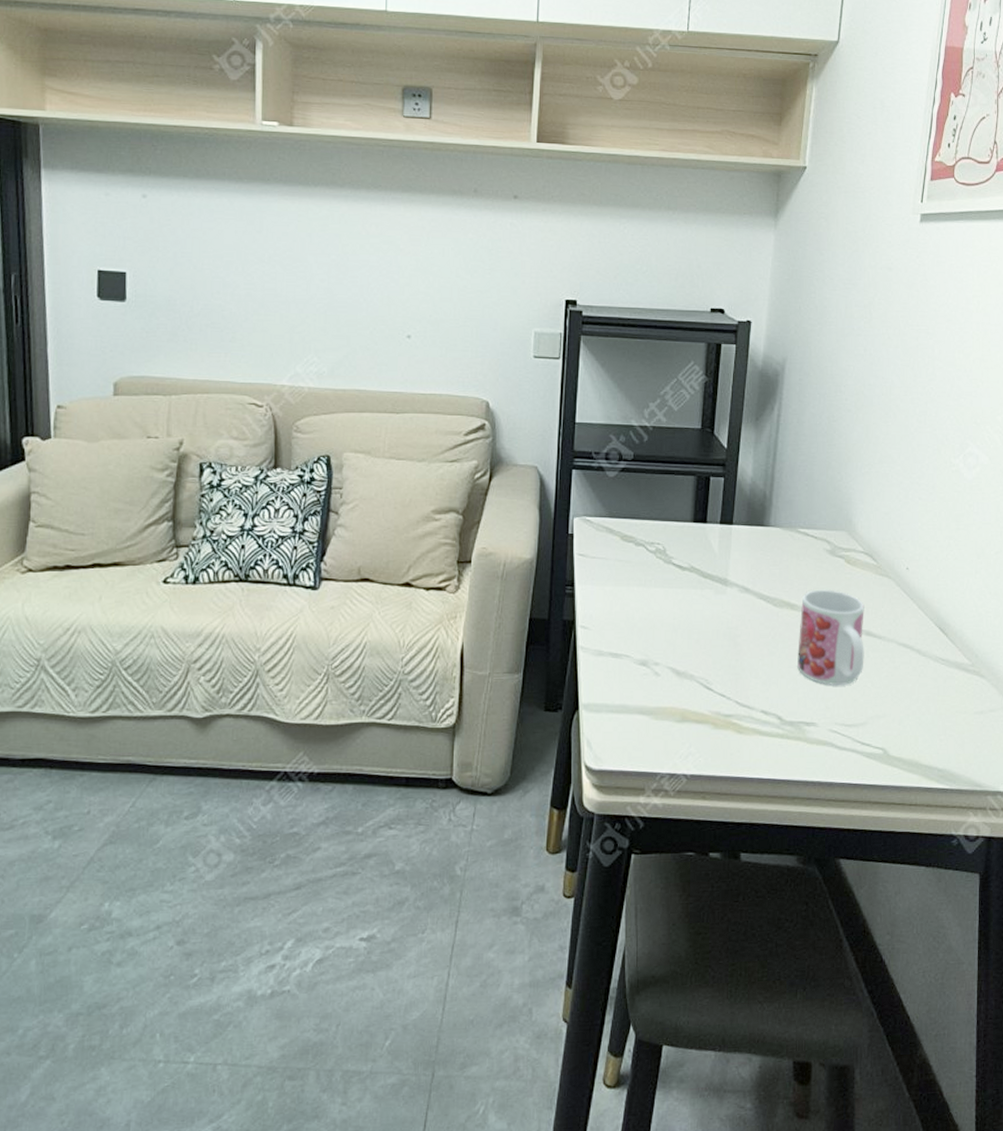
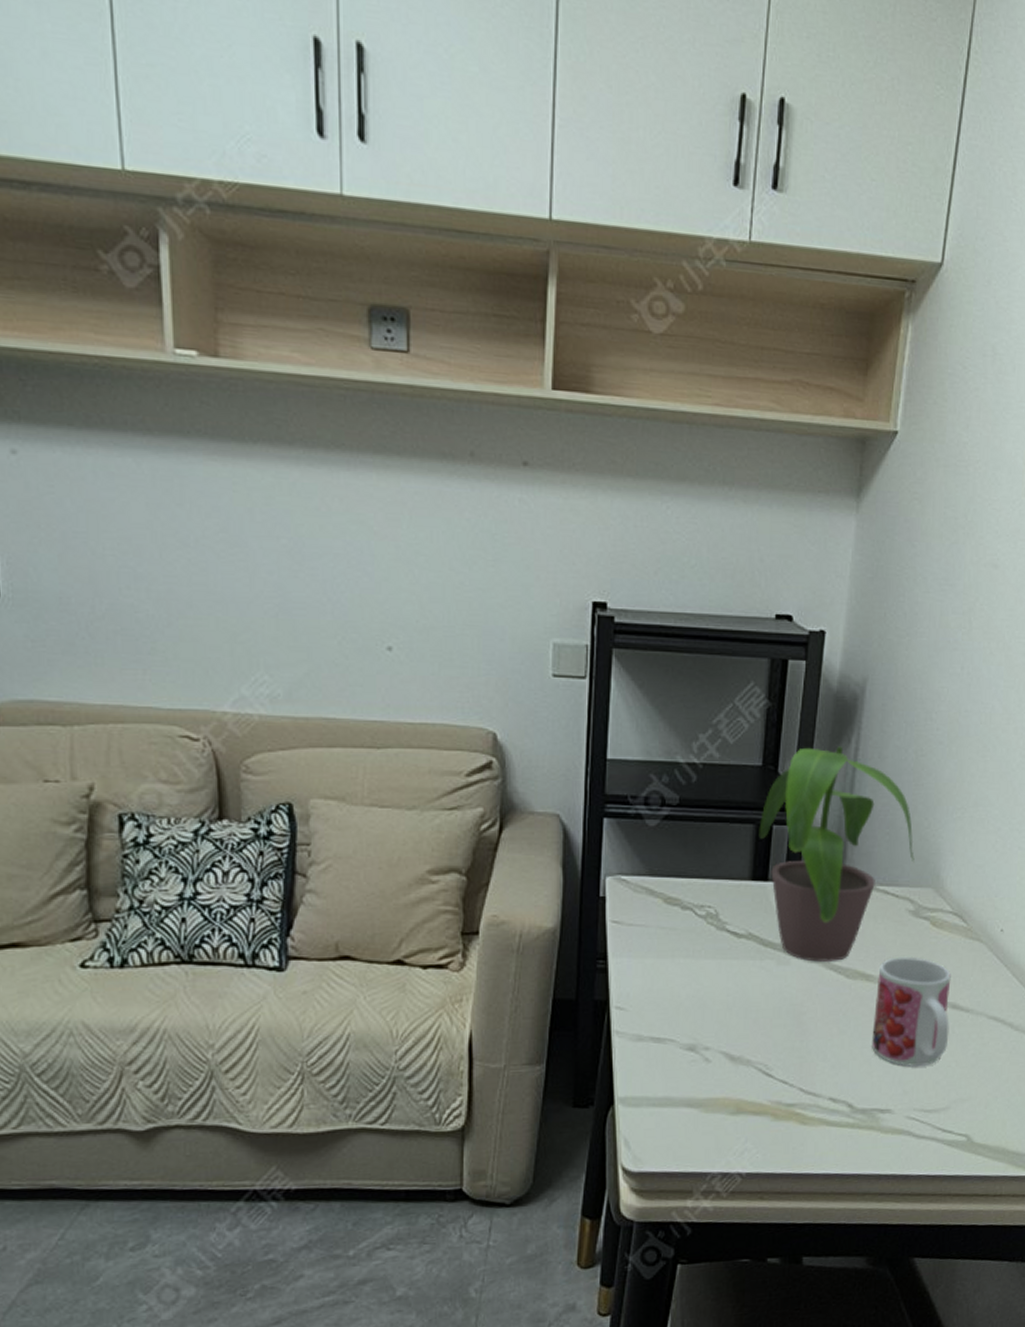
potted plant: none [699,413,830,592] -> present [758,746,915,962]

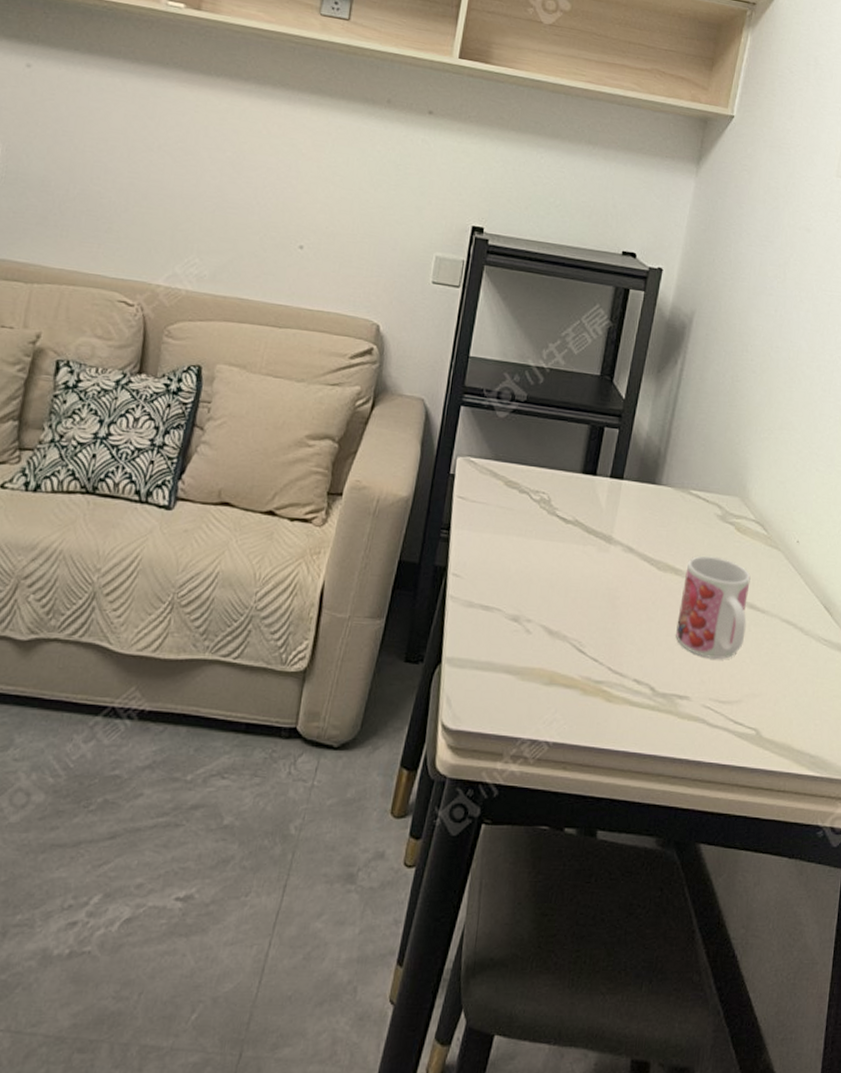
potted plant: present [758,746,915,962] -> none [591,363,725,554]

